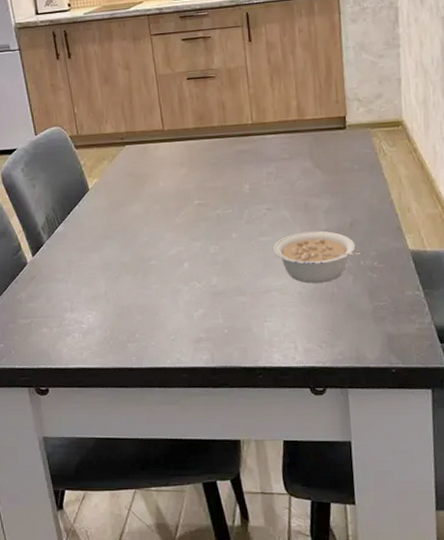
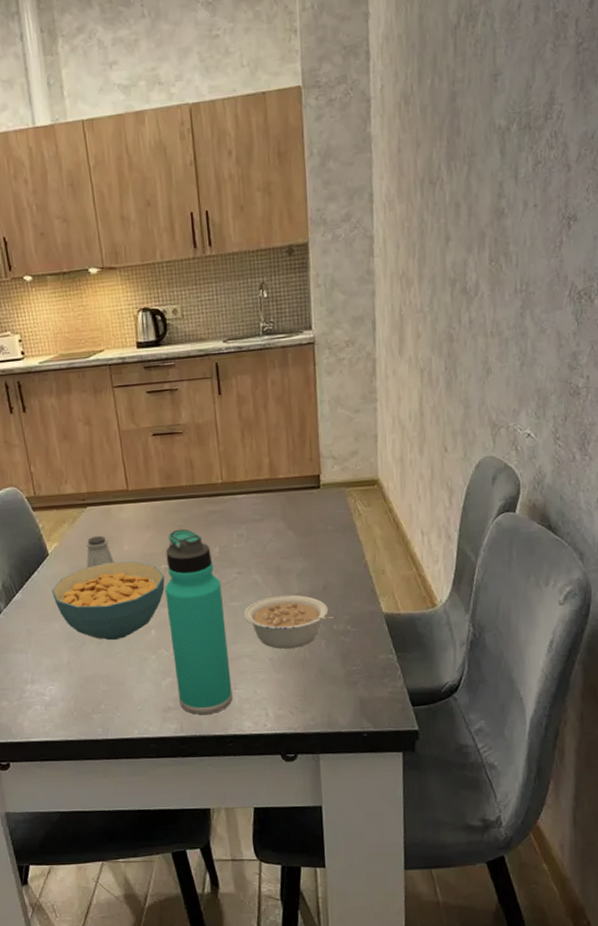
cereal bowl: none [91,197,198,272] -> present [52,561,165,640]
saltshaker: none [123,172,150,203] -> present [85,535,114,569]
thermos bottle: none [197,166,262,346] -> present [165,528,233,714]

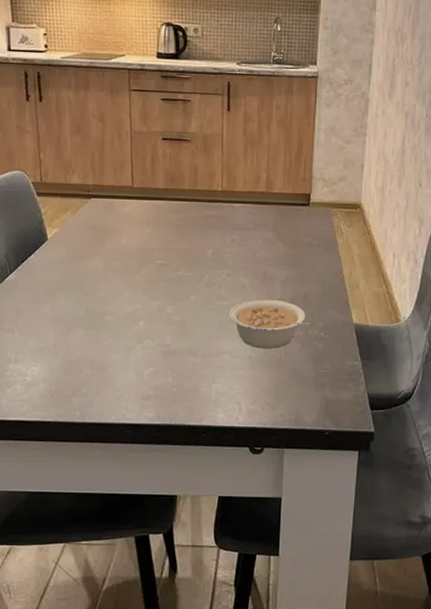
cereal bowl: present [52,561,165,640] -> none [47,252,159,327]
saltshaker: present [85,535,114,569] -> none [84,226,111,257]
thermos bottle: present [165,528,233,714] -> none [157,228,211,404]

